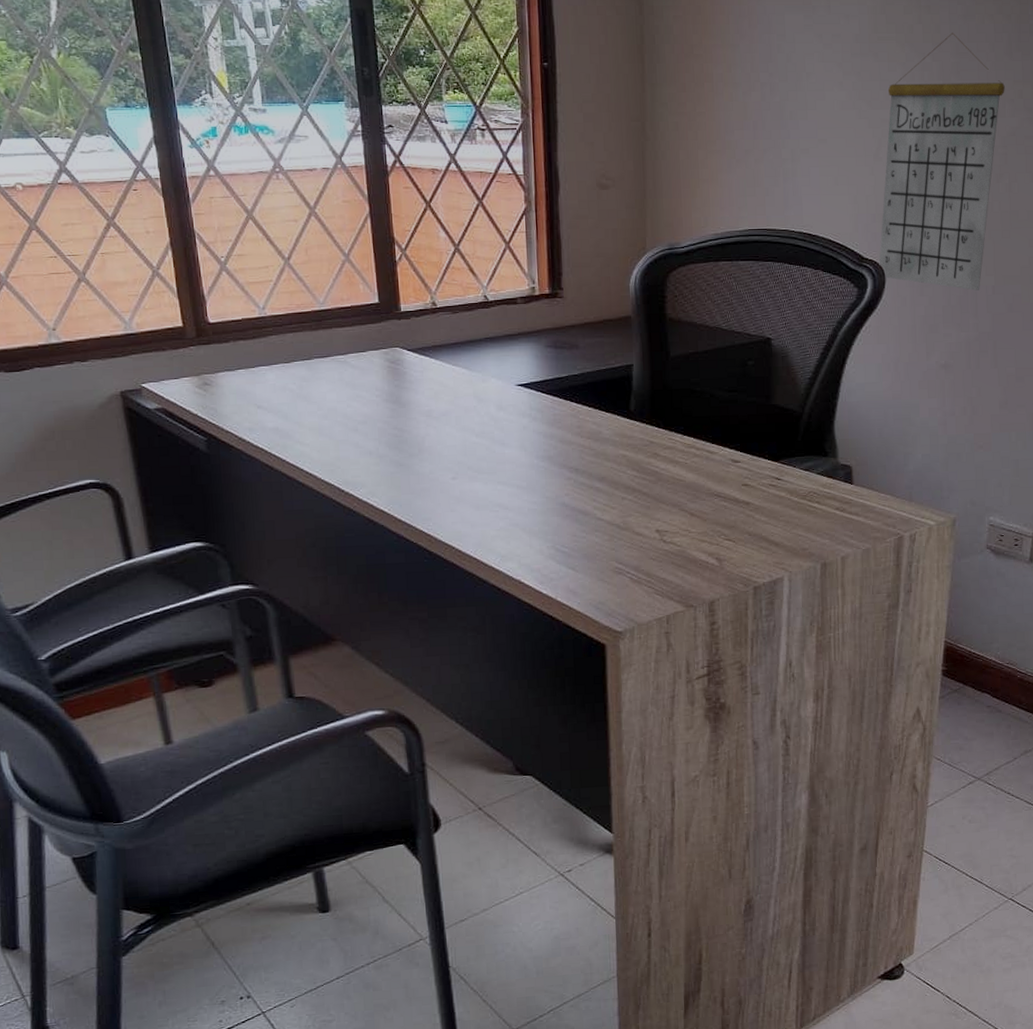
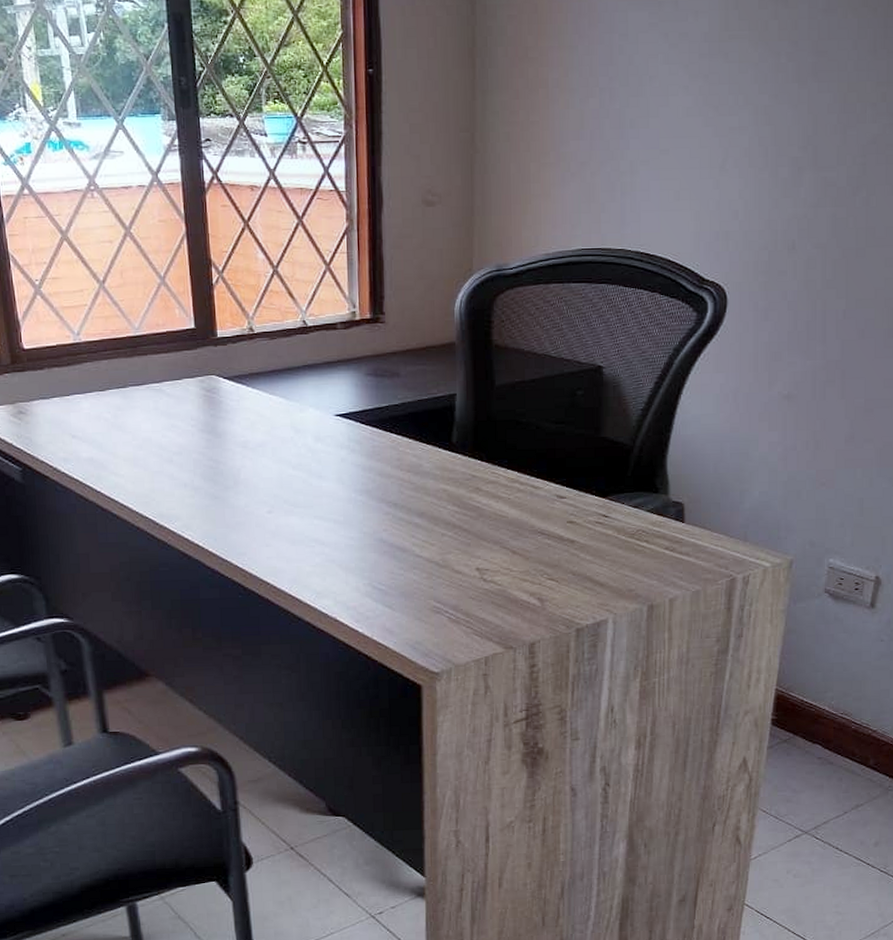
calendar: present [879,32,1005,291] -> none [721,29,867,315]

